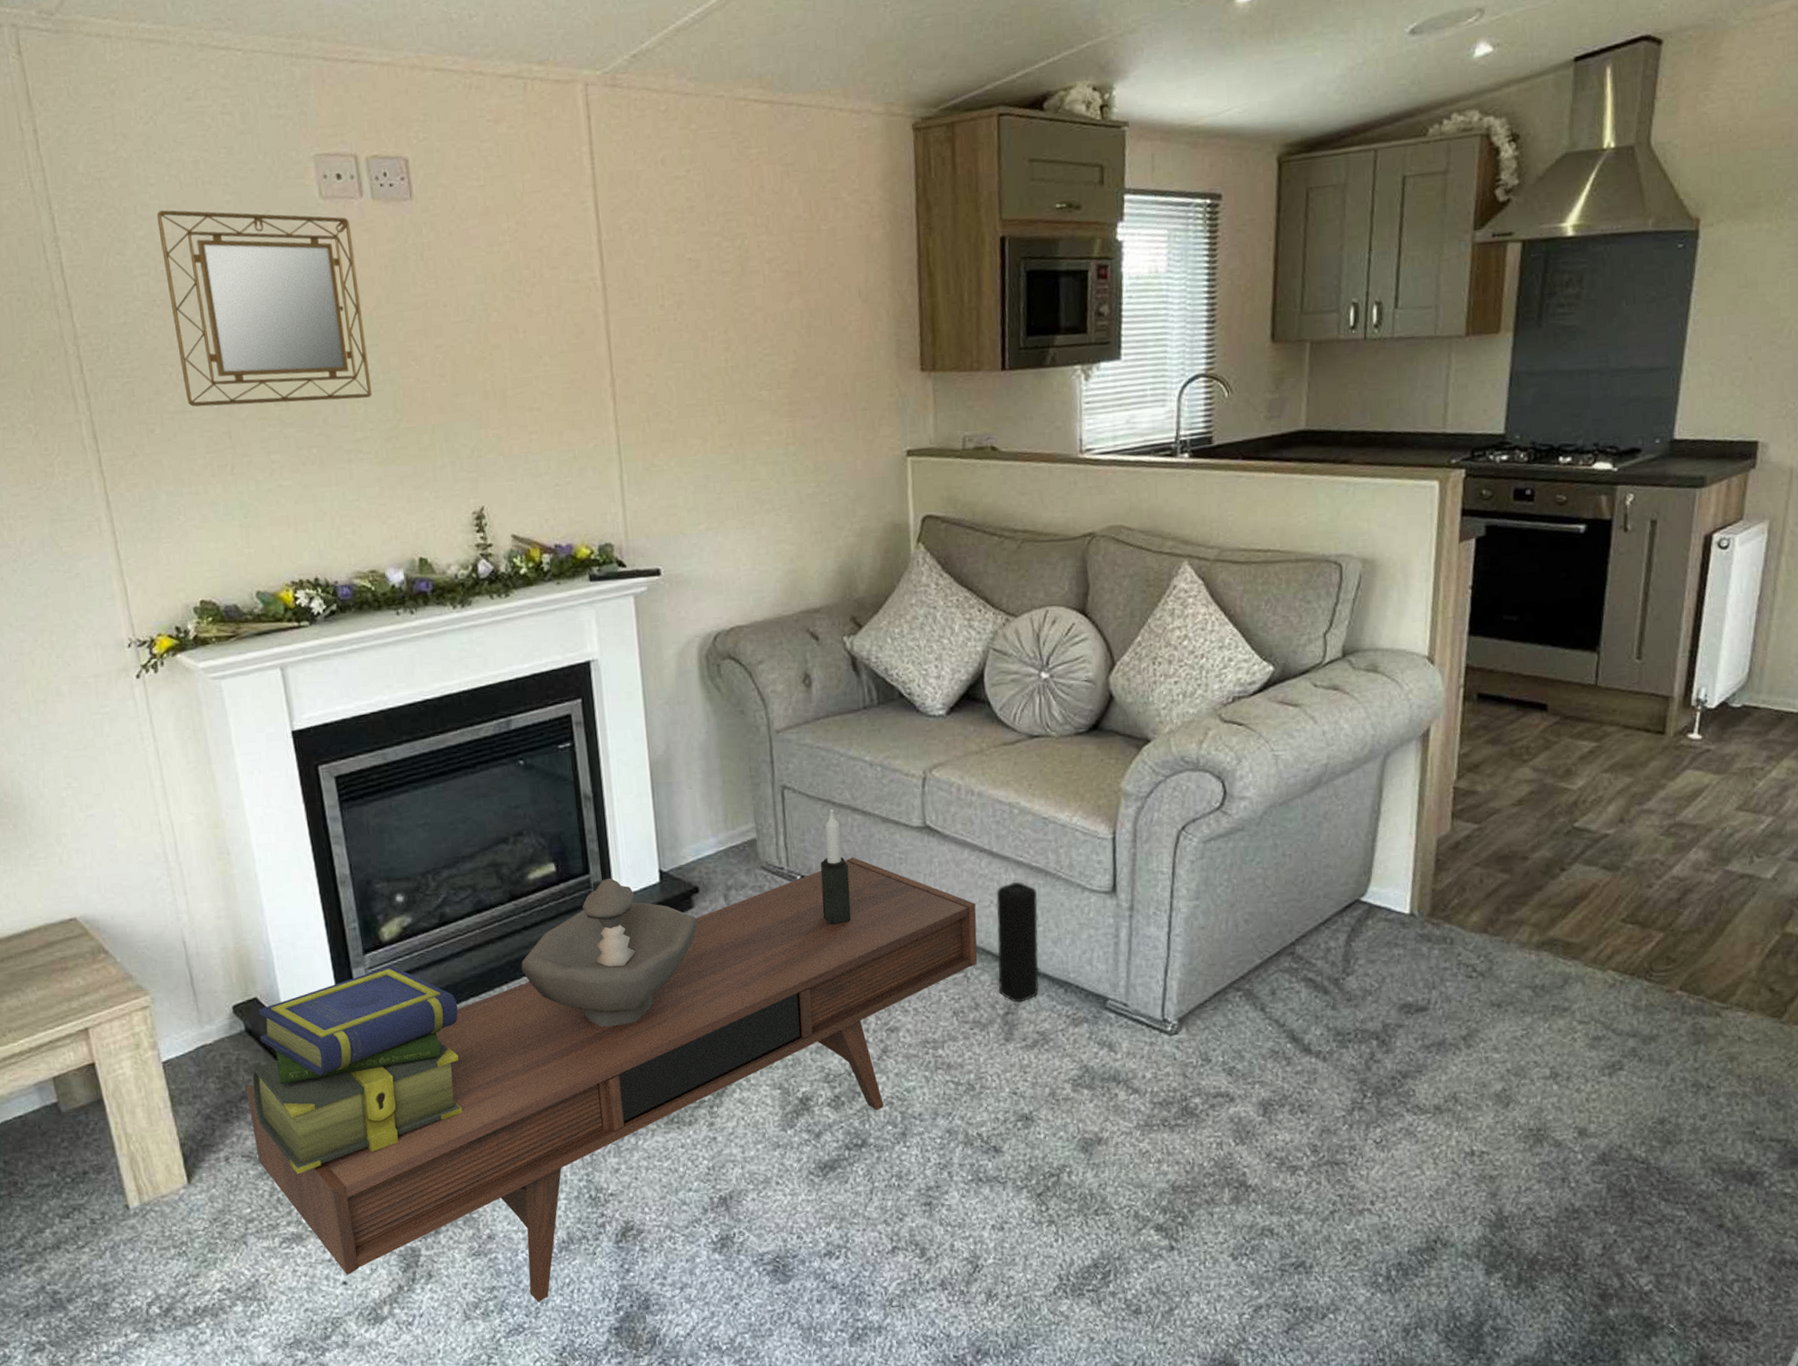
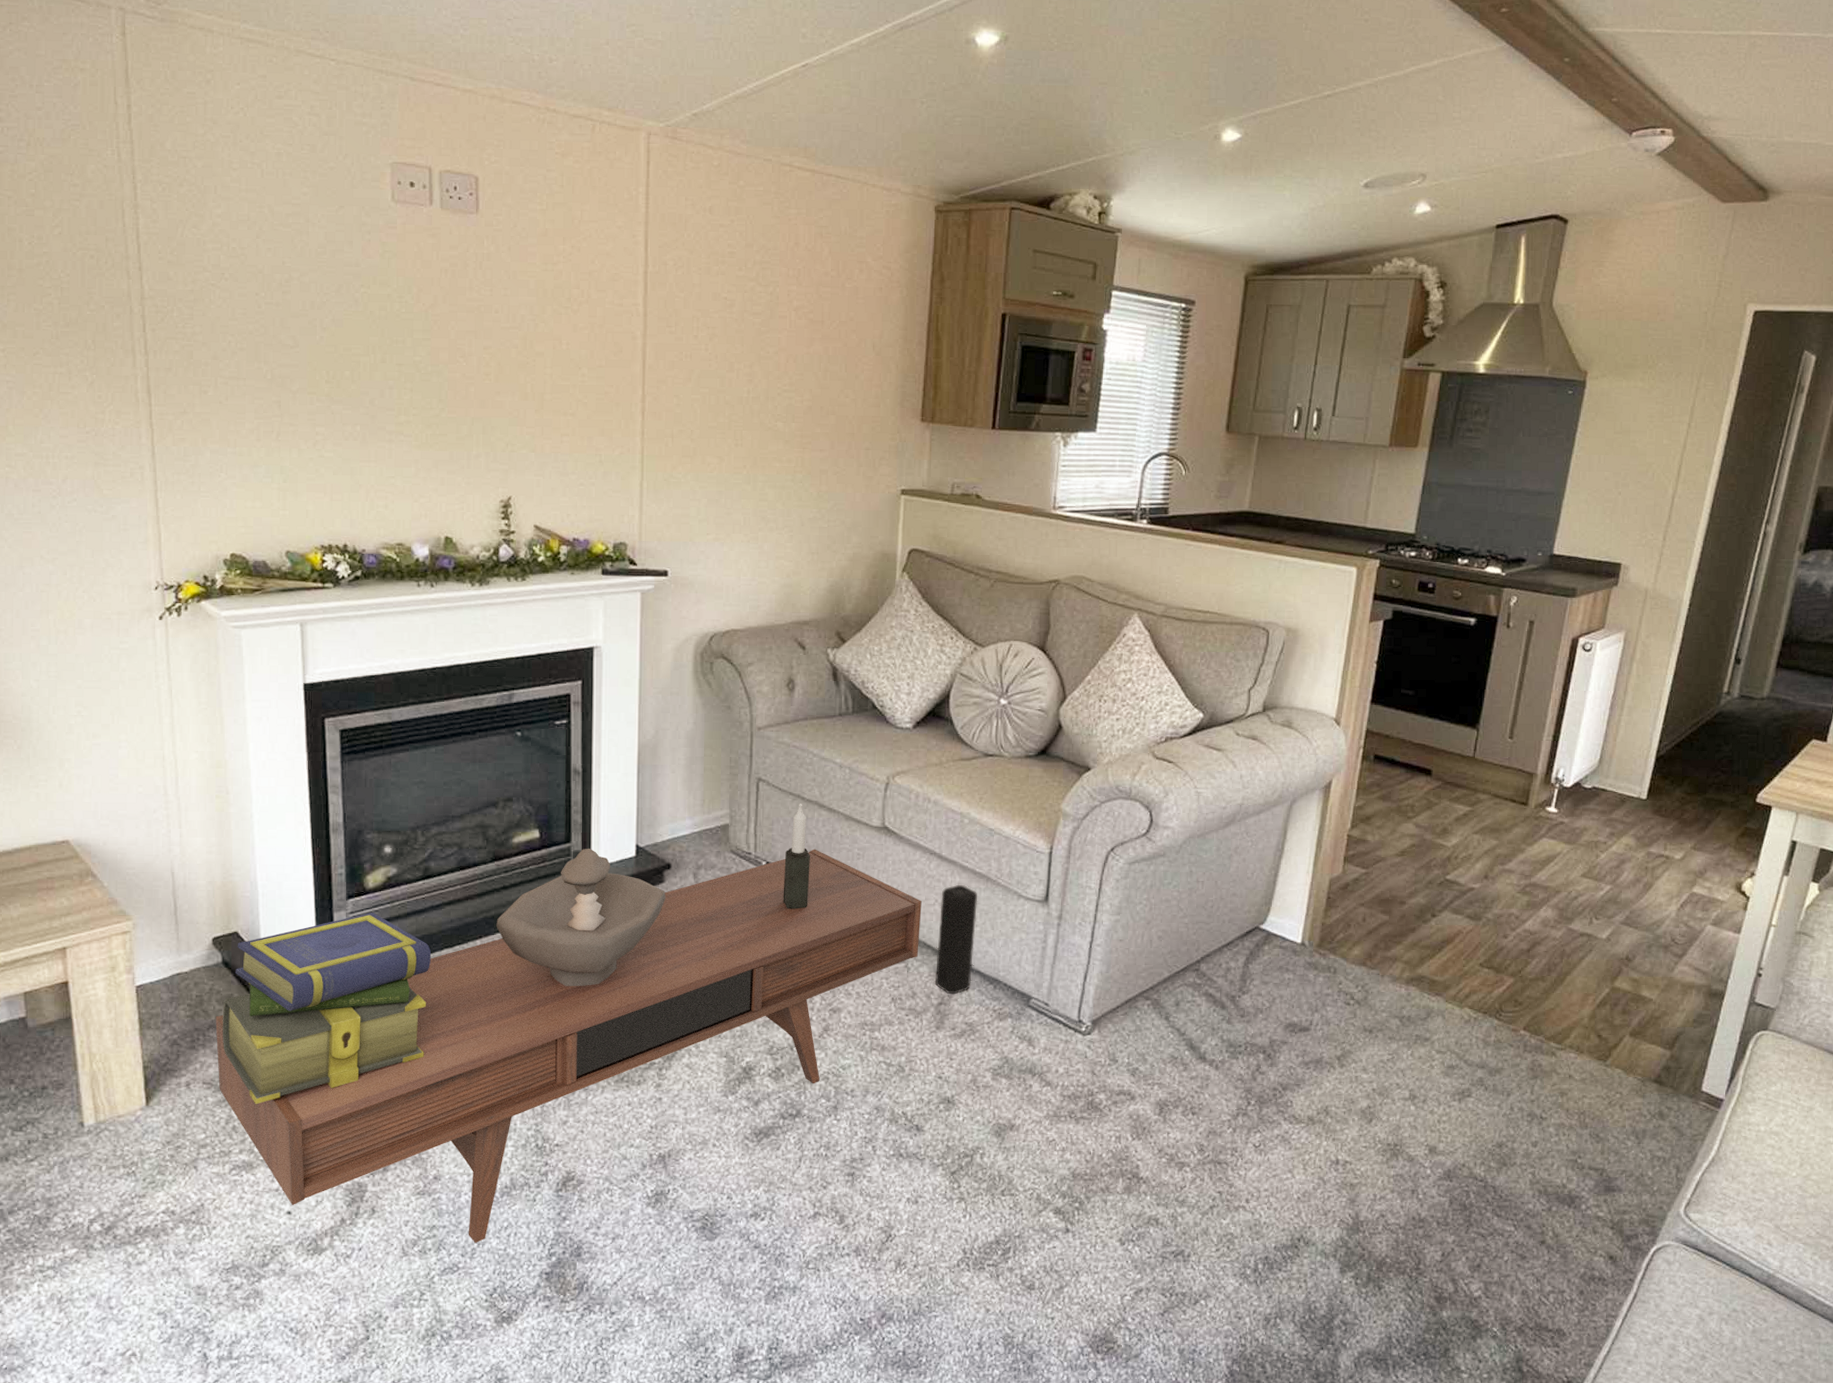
home mirror: present [156,209,373,407] -> none [235,193,420,386]

